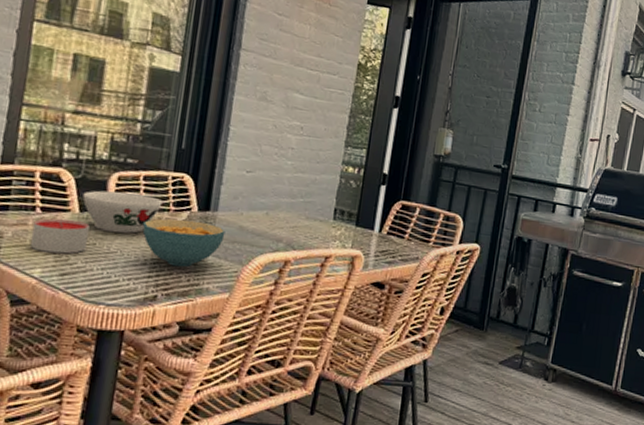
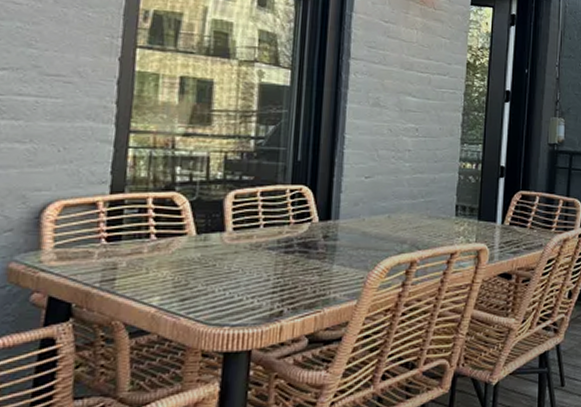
candle: present [30,218,90,254] -> none [146,243,208,279]
bowl: present [83,190,163,234] -> none [199,209,282,252]
cereal bowl: present [142,218,226,268] -> none [263,231,349,279]

